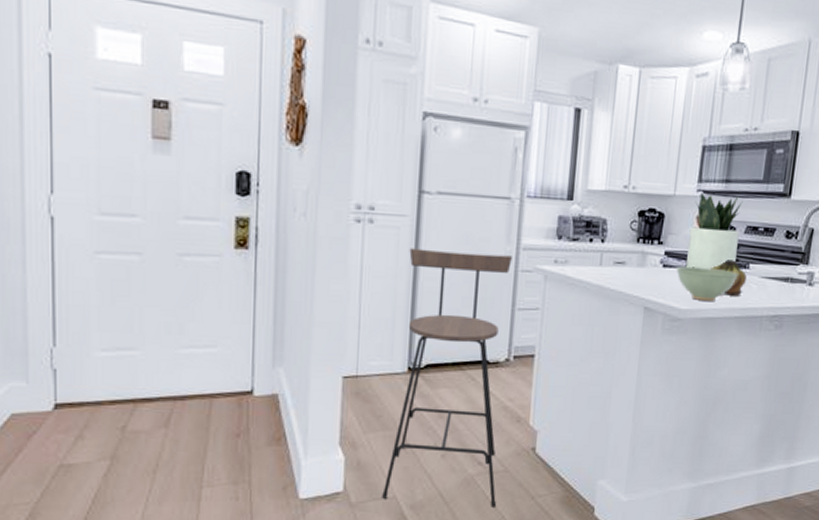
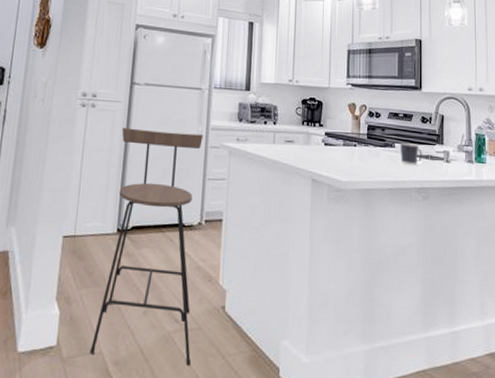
bowl: present [676,266,738,302] -> none [335,144,387,176]
planter: present [686,193,743,269] -> none [343,86,384,148]
fruit: present [710,260,747,296] -> none [363,140,394,171]
mug: none [754,262,782,289] -> present [399,142,422,165]

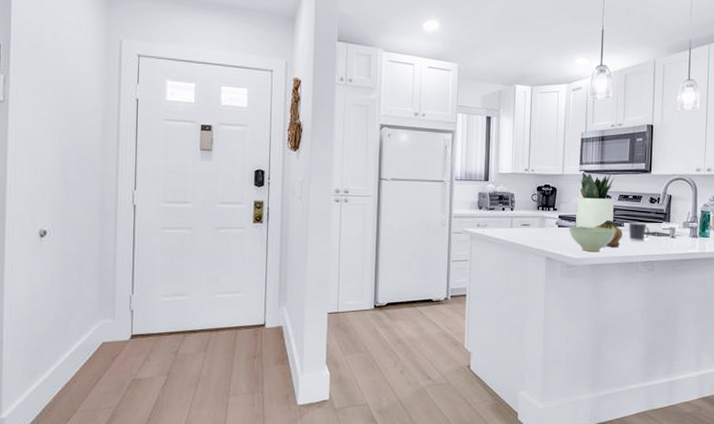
bar stool: present [90,127,203,366] -> none [357,219,446,412]
bowl: none [335,144,387,176] -> present [568,226,616,252]
planter: none [343,86,384,148] -> present [576,172,615,228]
fruit: none [363,140,394,171] -> present [594,220,622,247]

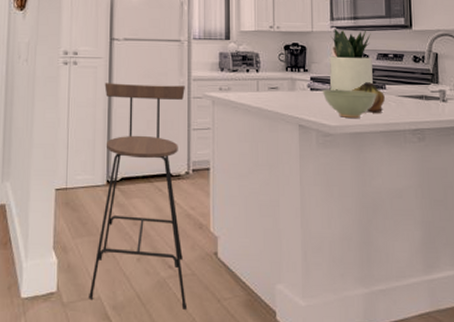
bar stool: none [357,219,446,412] -> present [89,83,188,310]
mug: present [628,221,649,241] -> none [390,83,416,106]

